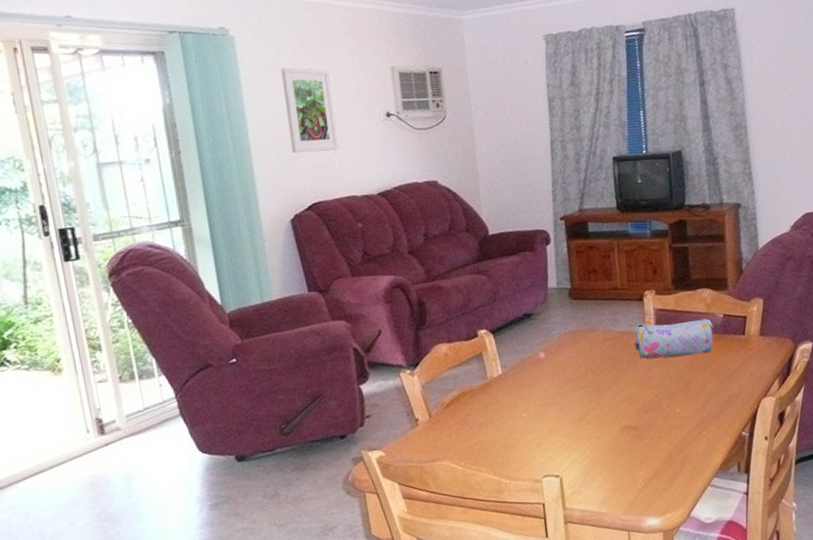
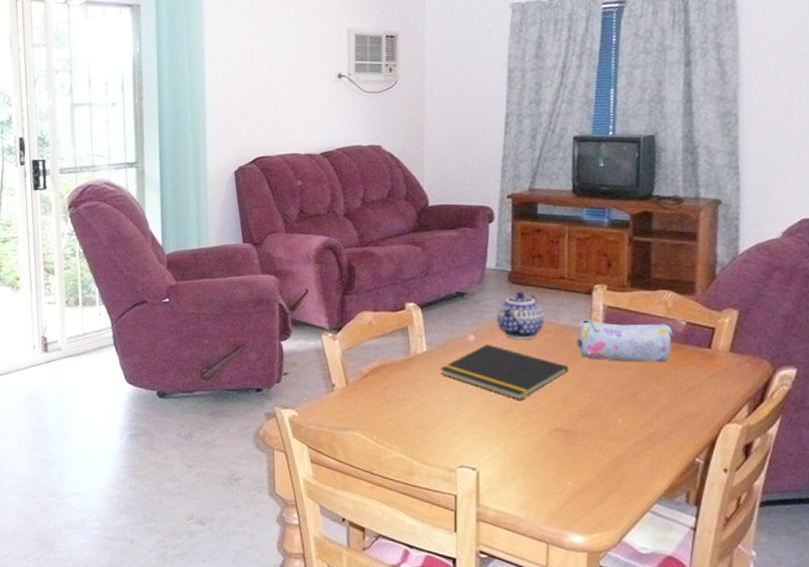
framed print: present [280,67,339,154] -> none [242,24,288,108]
notepad: none [516,358,631,406] -> present [440,344,569,400]
teapot: none [562,305,605,351] -> present [496,290,544,339]

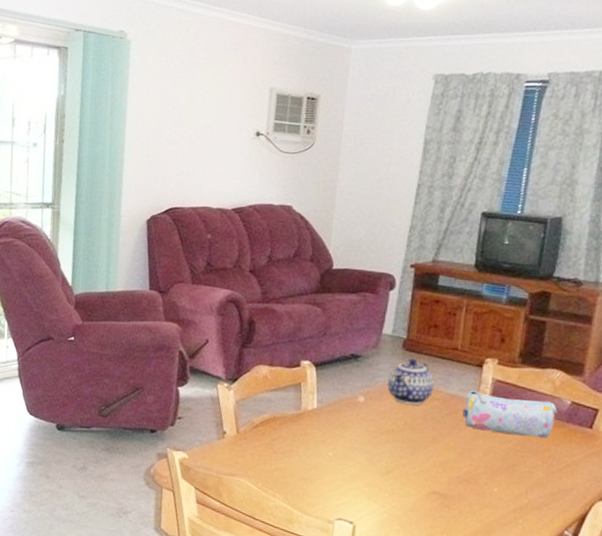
notepad: present [440,344,569,400] -> none [328,406,453,462]

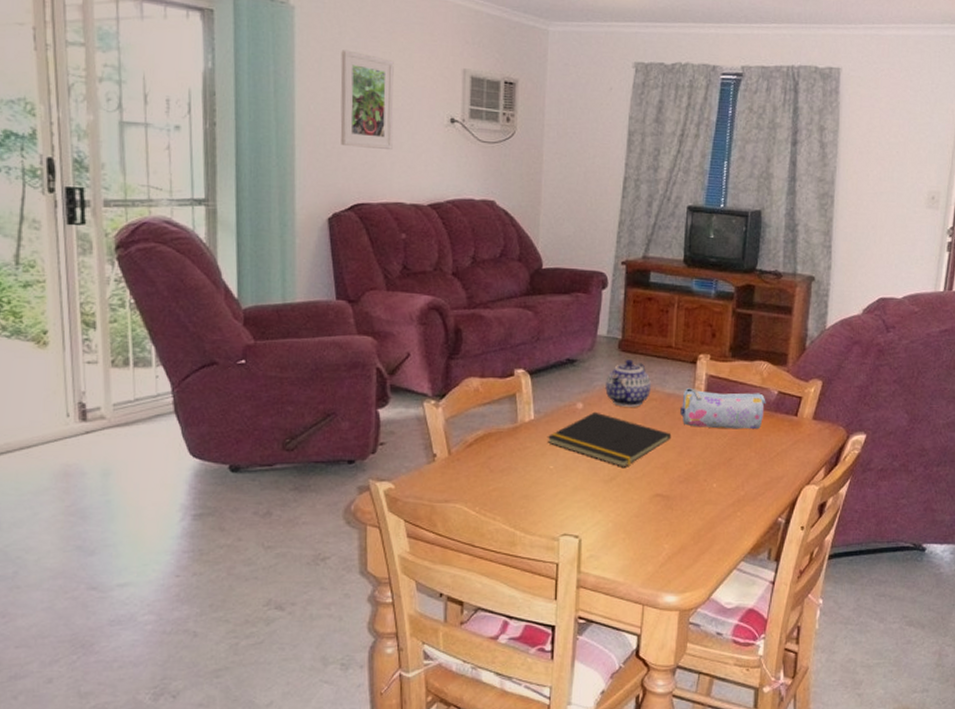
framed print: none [161,75,210,160] -> present [340,50,394,149]
notepad: none [328,406,453,462] -> present [547,411,672,467]

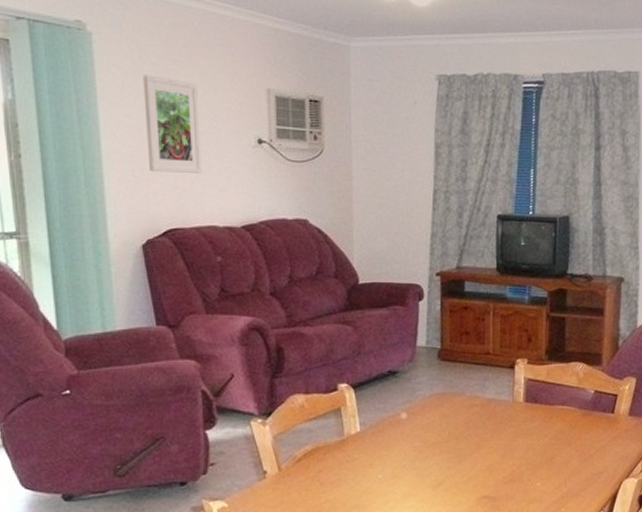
notepad: present [547,411,672,467] -> none [374,420,495,473]
teapot: present [605,358,651,407] -> none [427,367,472,414]
pencil case: present [680,387,766,430] -> none [501,391,584,430]

